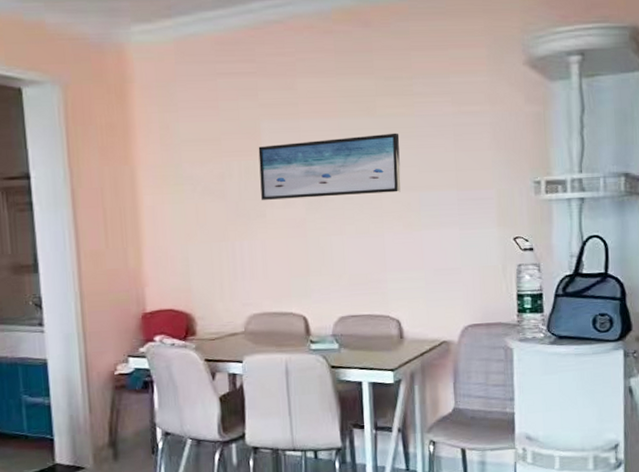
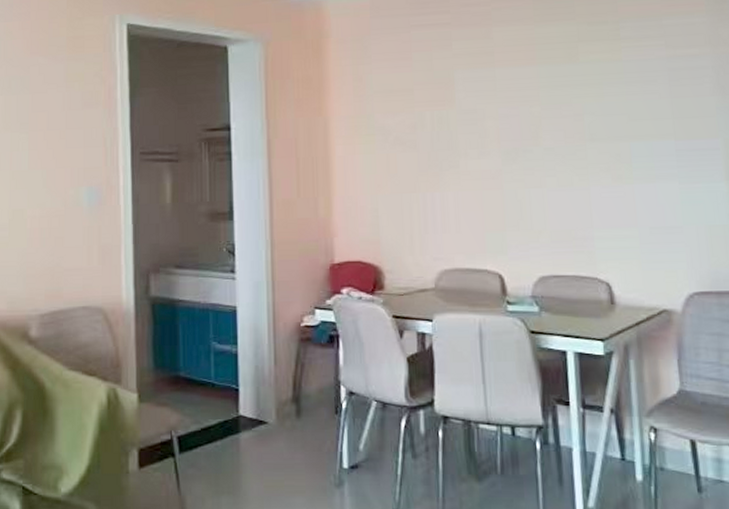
wall art: present [258,133,401,200] -> none [451,79,608,150]

